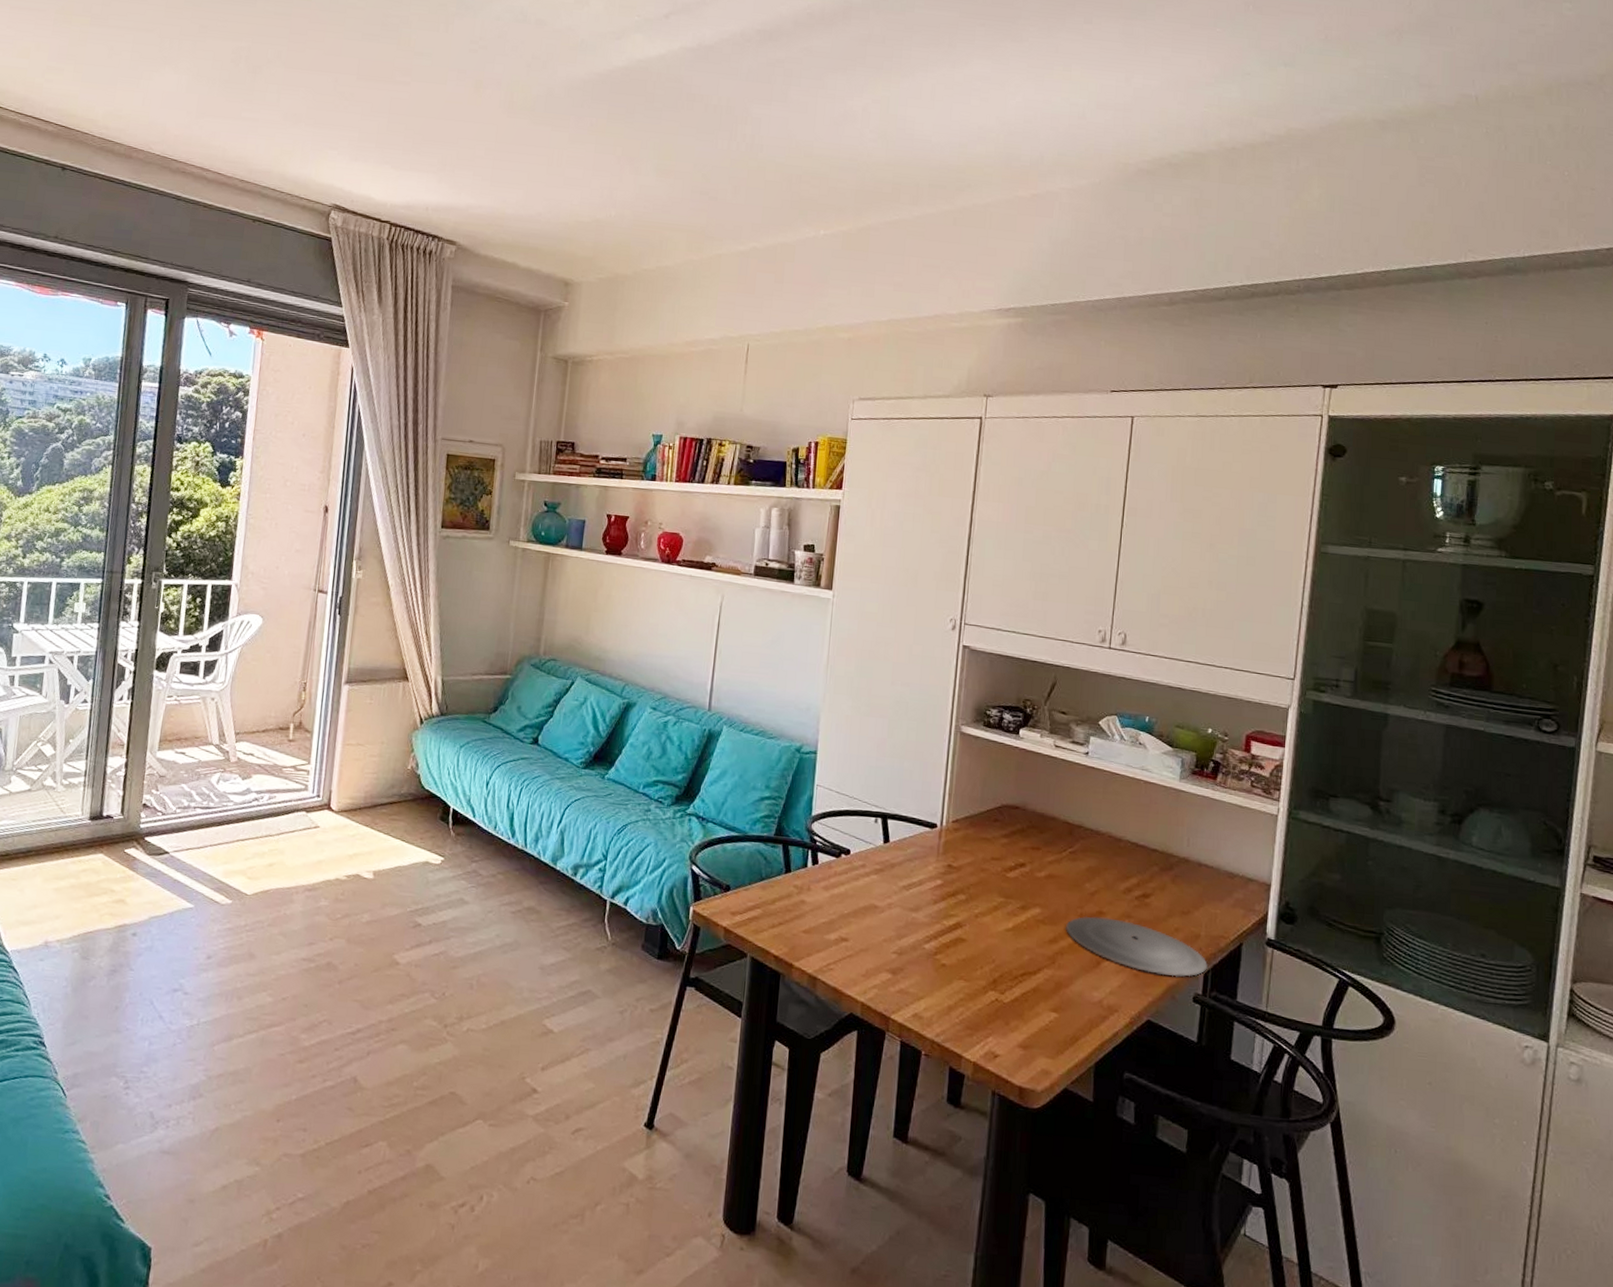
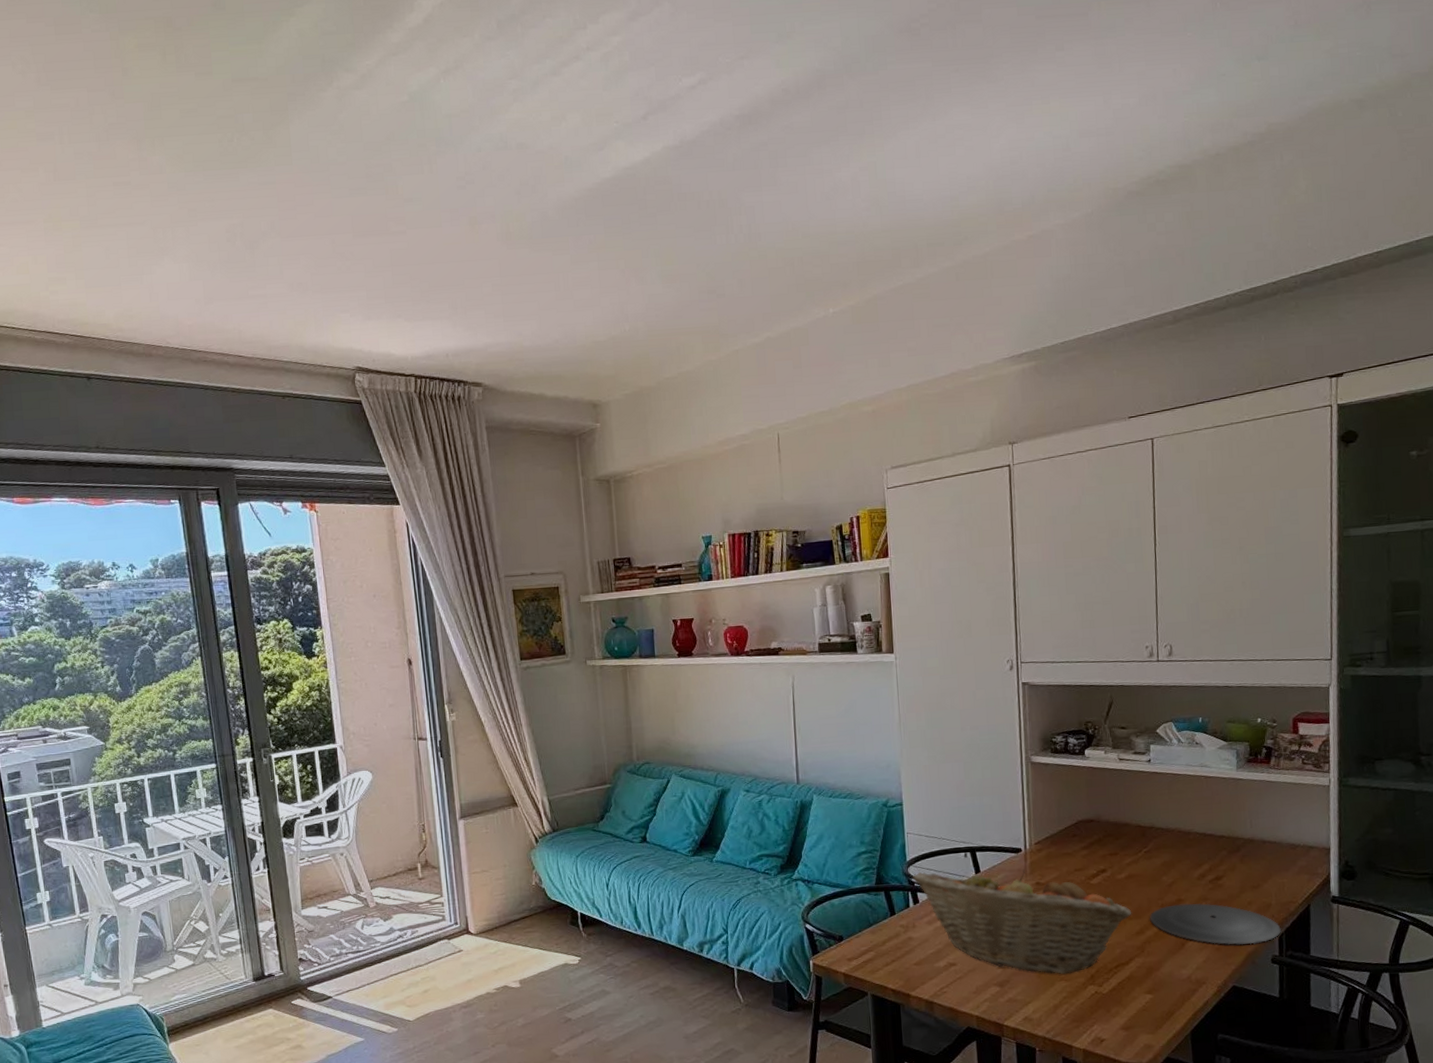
fruit basket: none [815,829,1047,974] -> present [912,869,1132,975]

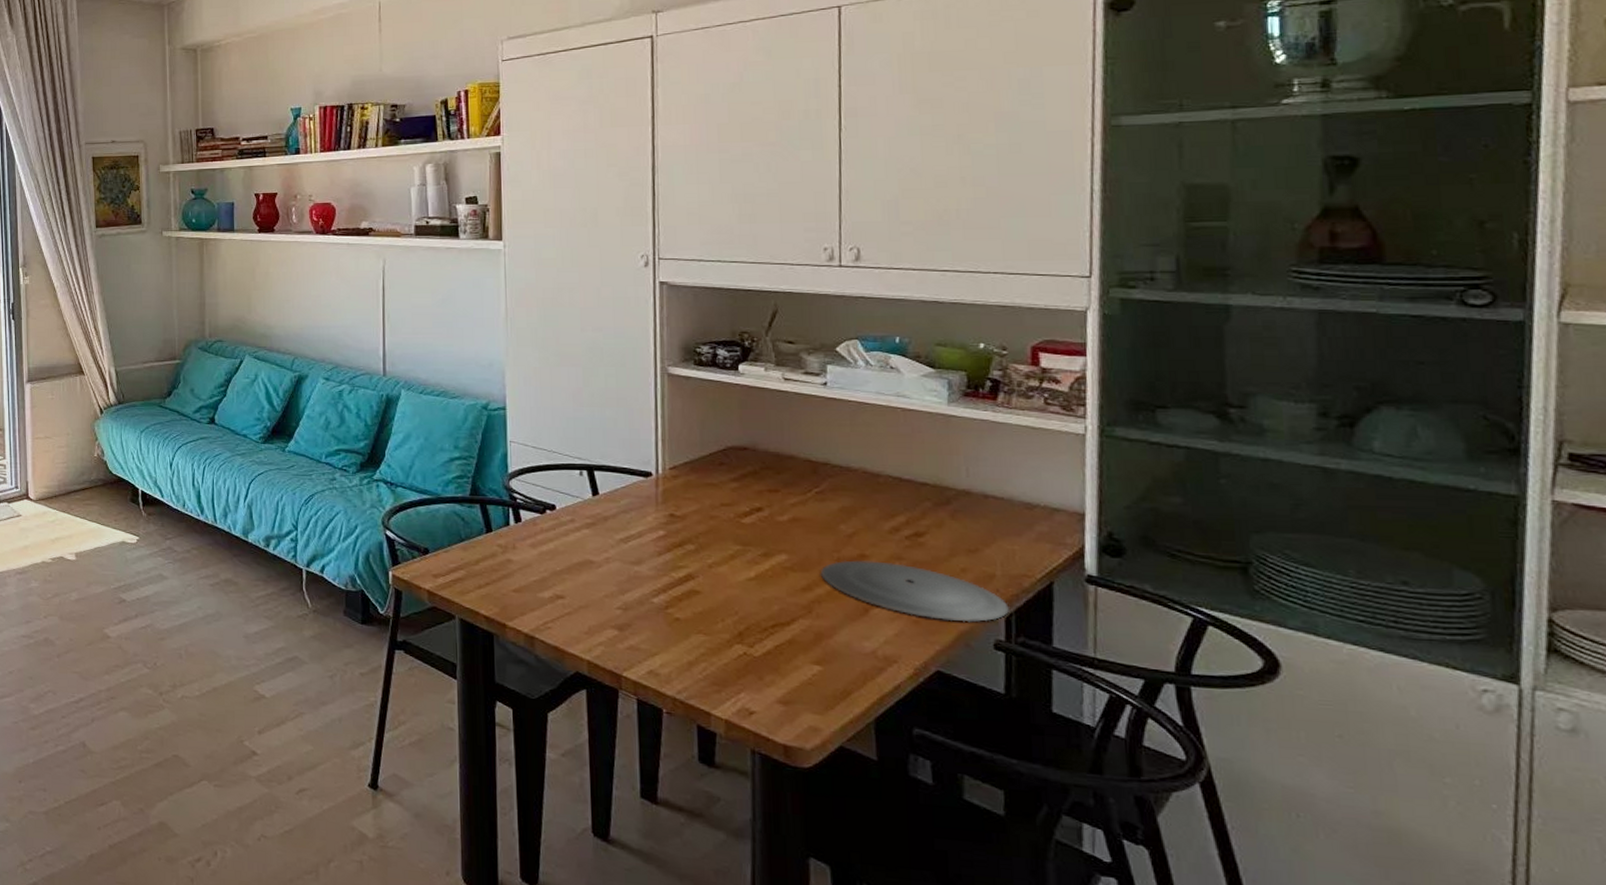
fruit basket: present [912,869,1132,975] -> none [514,486,797,627]

